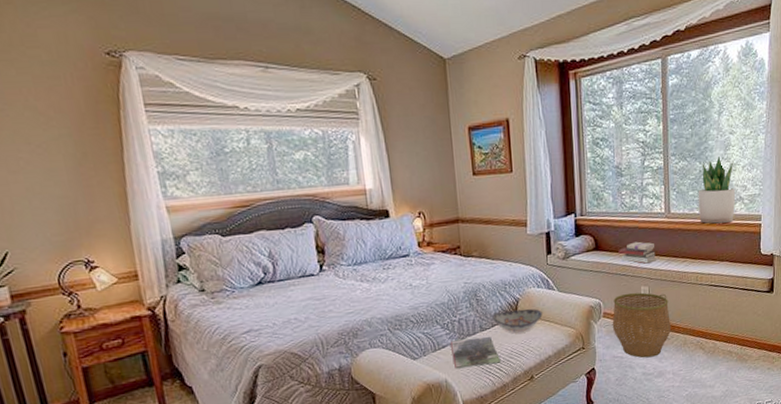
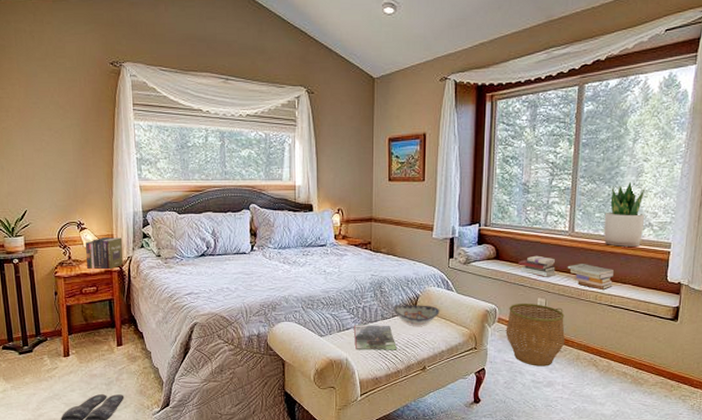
books: none [99,273,155,318] -> present [86,236,123,270]
books: none [667,245,712,271] -> present [567,264,615,291]

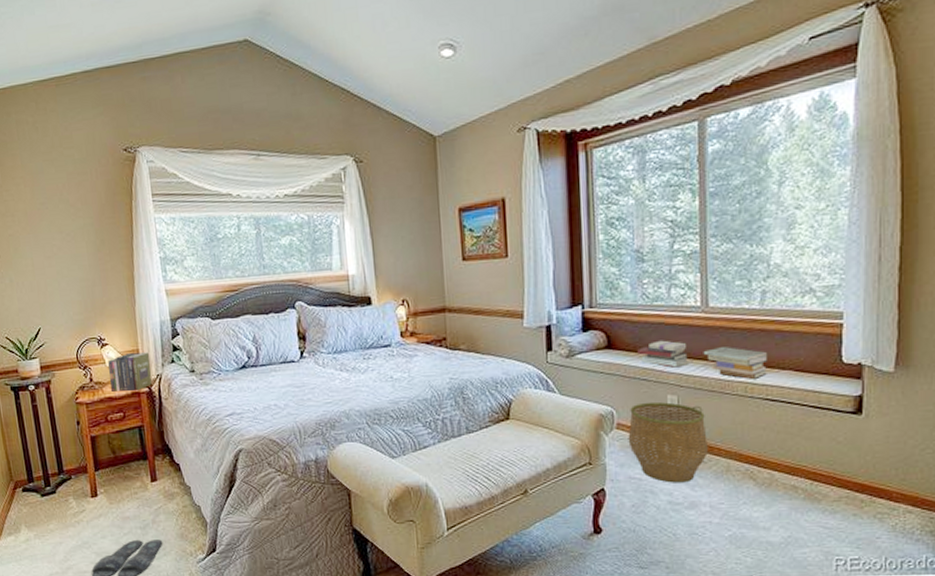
magazine: present [354,325,397,351] -> none [433,439,488,473]
decorative bowl: present [393,305,440,326] -> none [480,412,540,439]
planter: present [603,182,646,247] -> none [747,237,803,322]

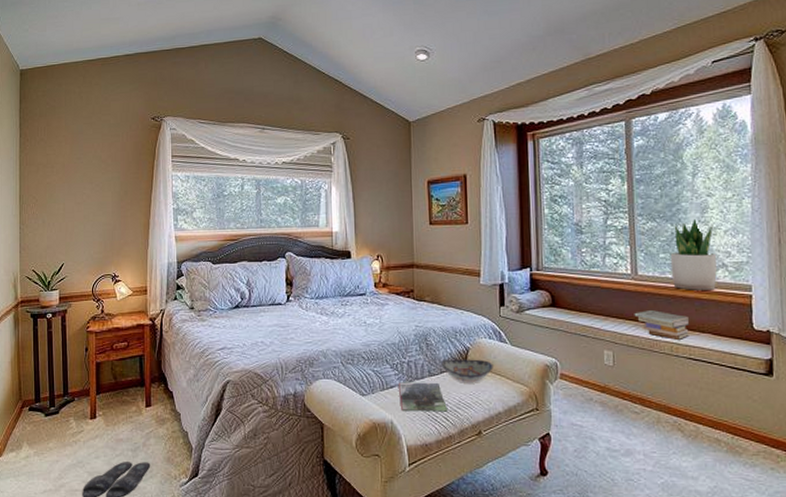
books: present [108,352,152,393] -> none [119,289,156,324]
magazine: none [433,439,488,473] -> present [399,382,447,412]
decorative bowl: none [480,412,540,439] -> present [441,359,493,383]
basket: present [628,402,708,483] -> none [570,356,640,431]
books: present [637,340,688,368] -> none [577,301,621,326]
planter: none [747,237,803,322] -> present [670,219,717,290]

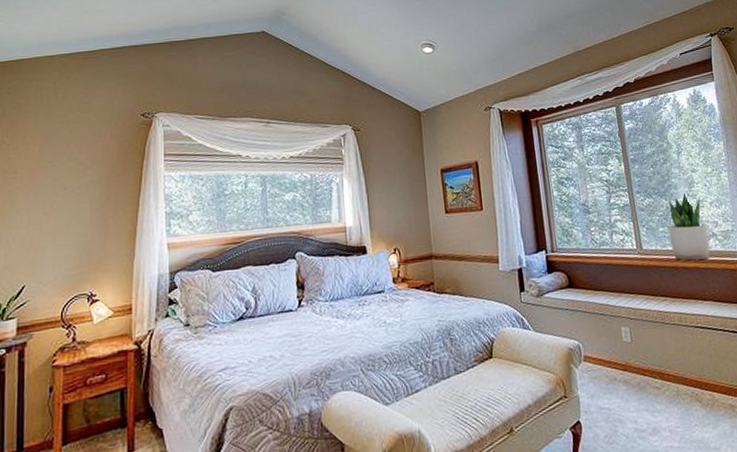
magazine: present [399,382,447,412] -> none [424,380,477,417]
decorative bowl: present [441,359,493,383] -> none [466,350,519,378]
books: present [634,310,690,341] -> none [644,282,694,311]

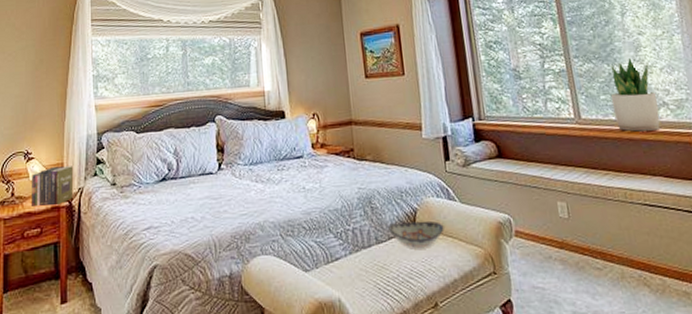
books: none [96,307,143,352] -> present [32,166,74,207]
decorative bowl: none [466,350,519,378] -> present [388,221,444,250]

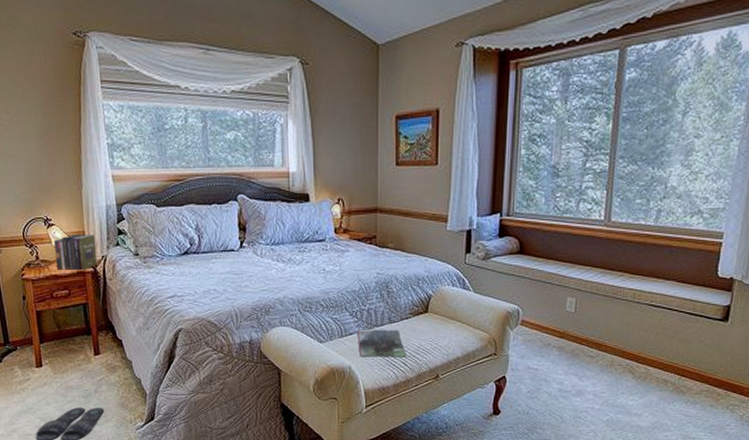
magazine: none [344,250,399,286] -> present [358,329,406,358]
decorative bowl: present [388,221,444,250] -> none [402,306,455,330]
planter: present [610,58,661,132] -> none [645,163,696,237]

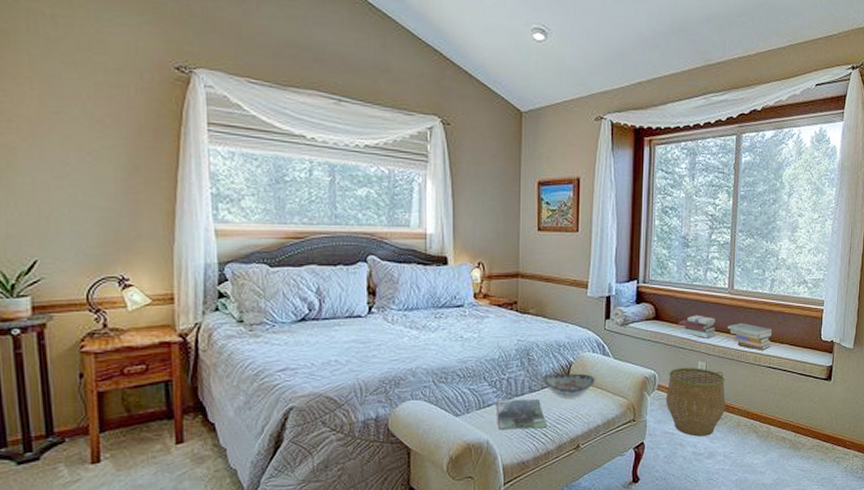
books: present [54,233,97,271] -> none [131,296,188,342]
decorative bowl: none [402,306,455,330] -> present [543,373,595,399]
basket: none [530,303,598,374] -> present [665,367,725,437]
books: none [545,249,589,274] -> present [678,315,716,339]
books: none [601,258,657,288] -> present [727,323,773,351]

